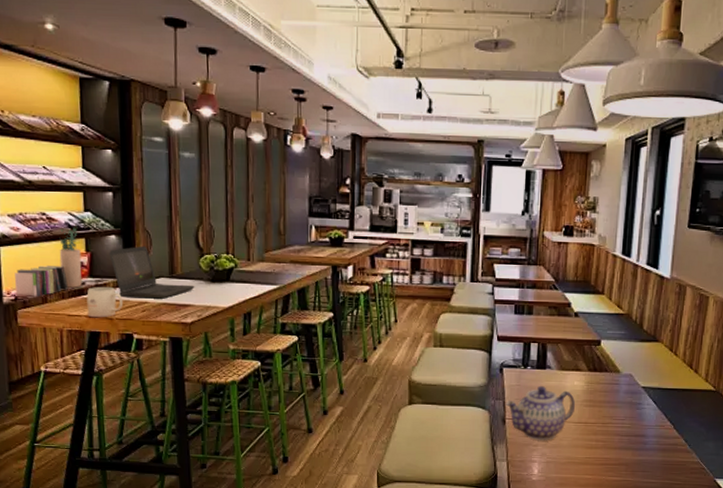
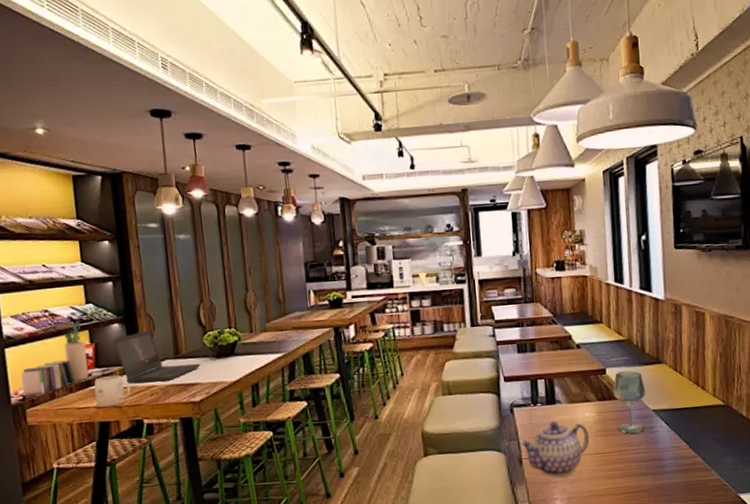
wine glass: none [605,345,638,408] -> present [613,371,646,434]

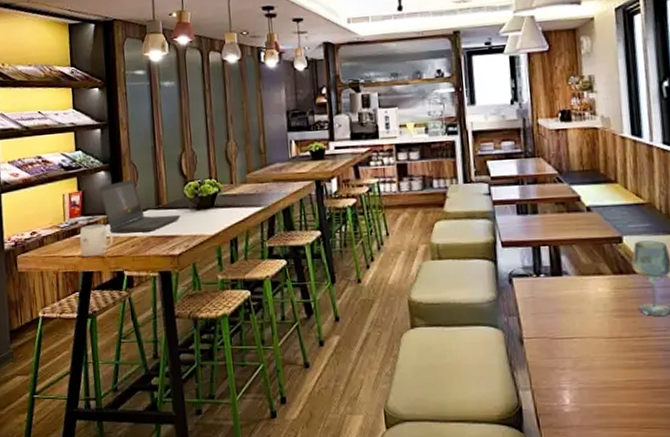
books: present [21,360,75,397] -> none [14,207,63,243]
vase: present [62,316,89,382] -> none [53,163,75,230]
teapot: present [519,421,590,477] -> none [520,295,604,362]

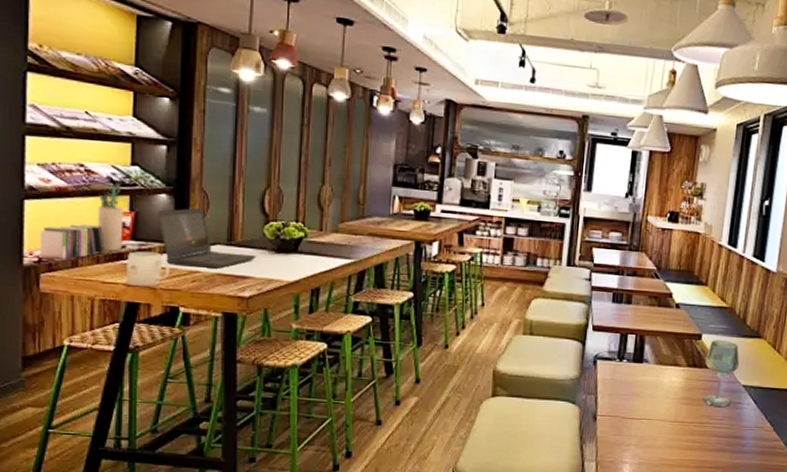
books: none [14,207,63,243] -> present [39,224,105,261]
vase: none [53,163,75,230] -> present [97,178,123,252]

